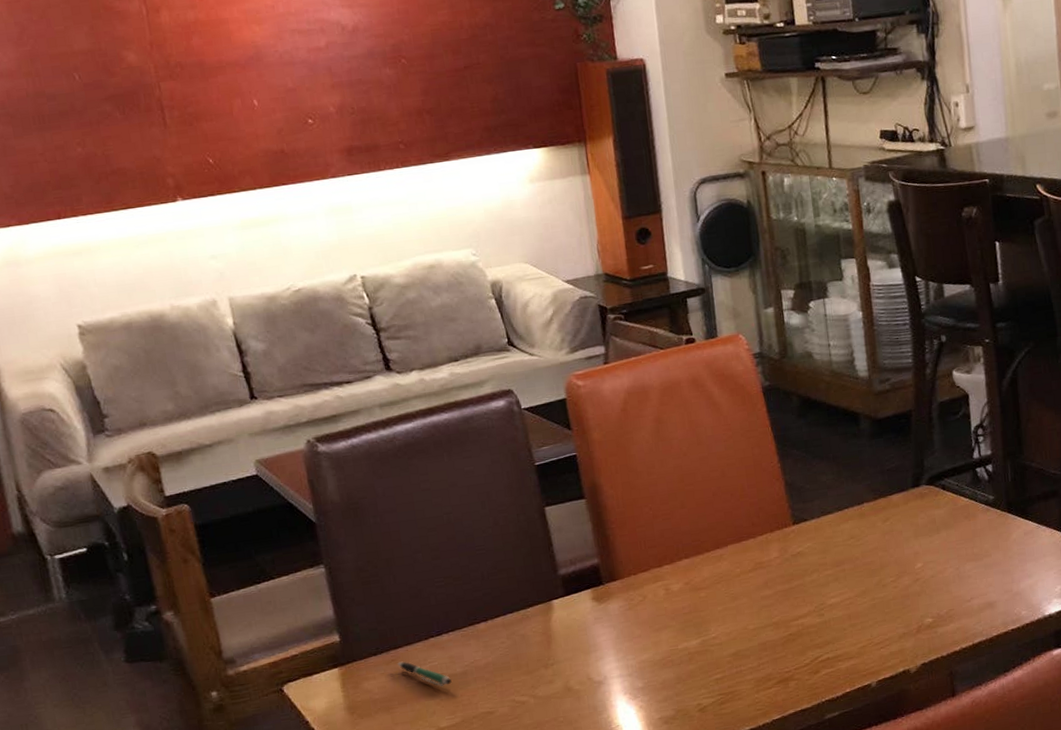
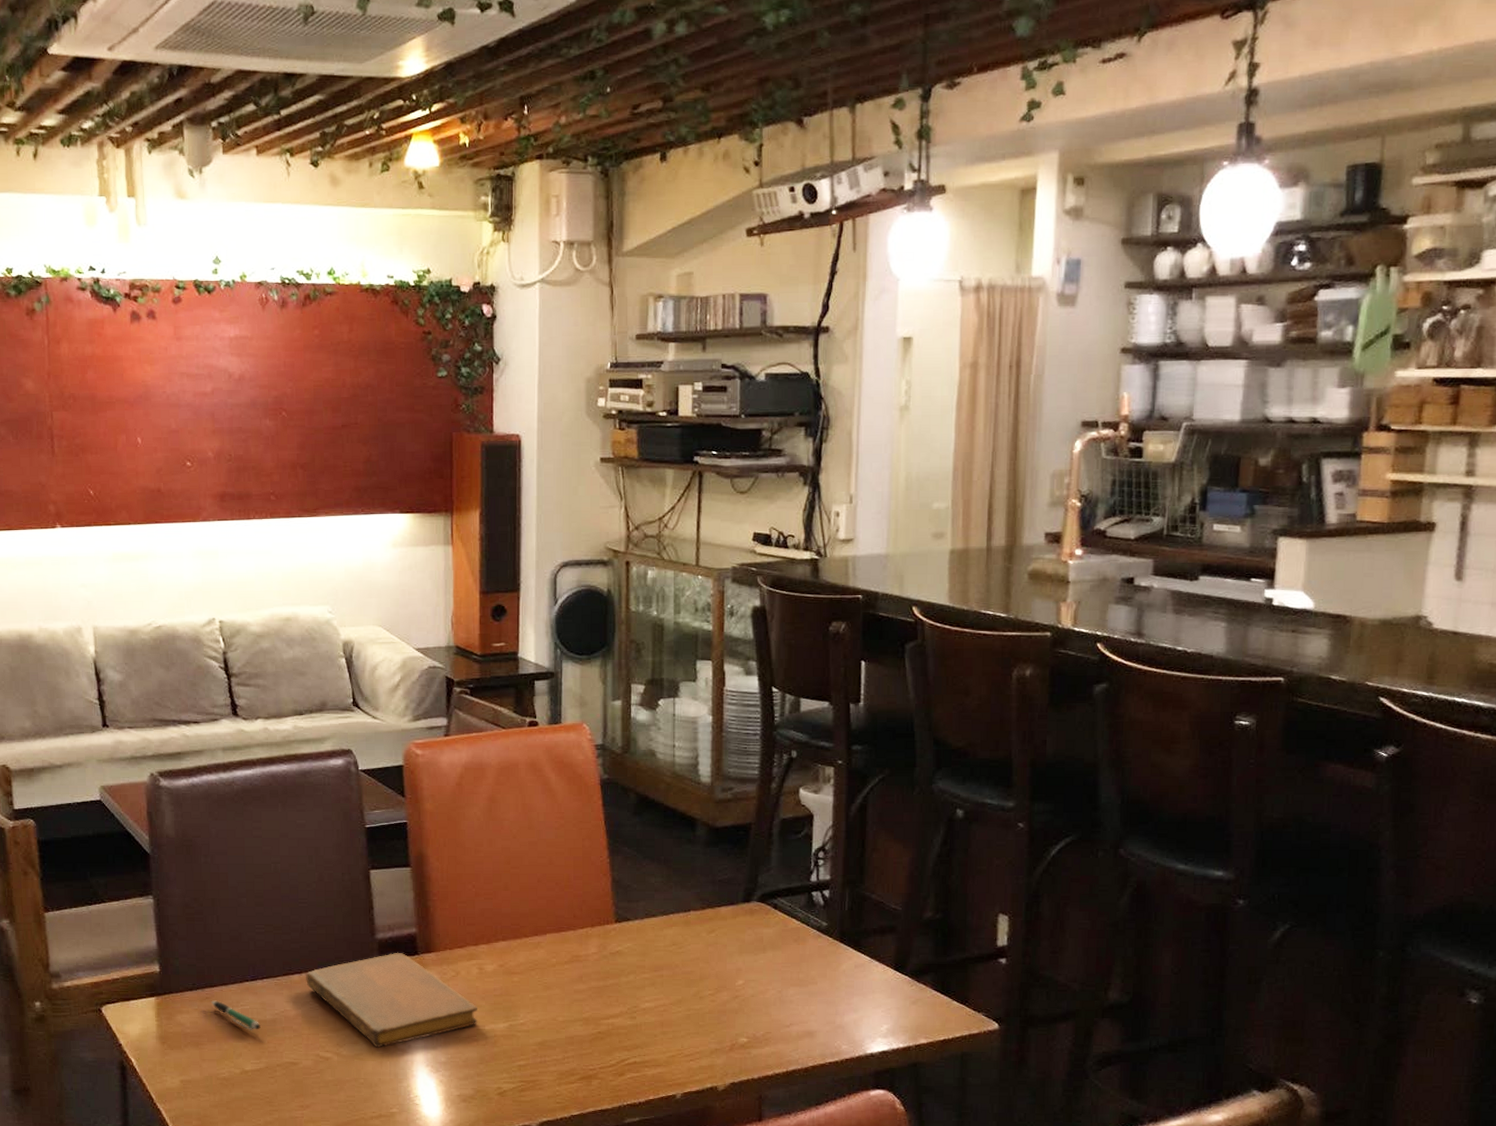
notebook: none [492,585,670,684] -> present [306,953,477,1048]

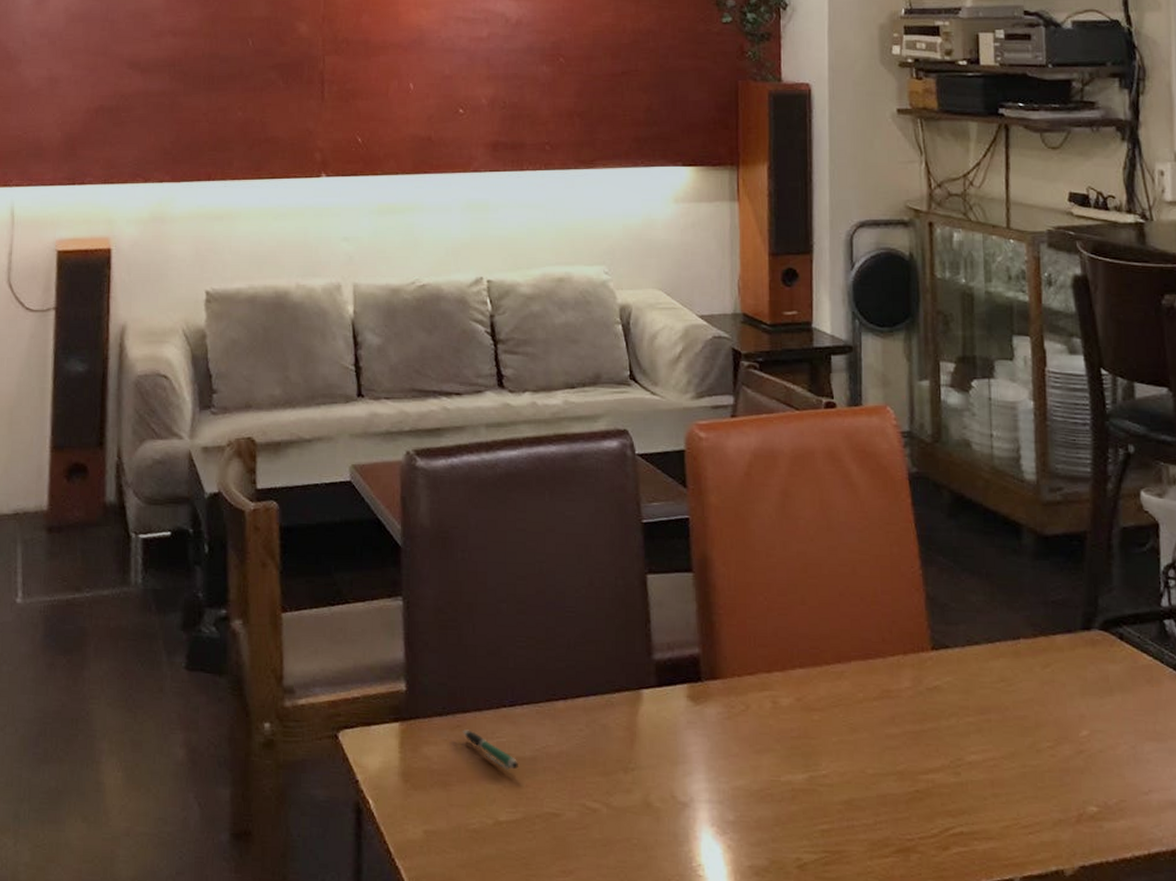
notebook: present [306,953,477,1048] -> none [572,678,772,799]

